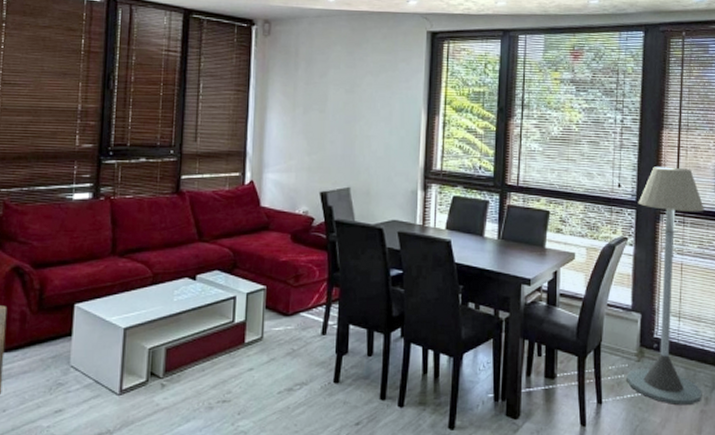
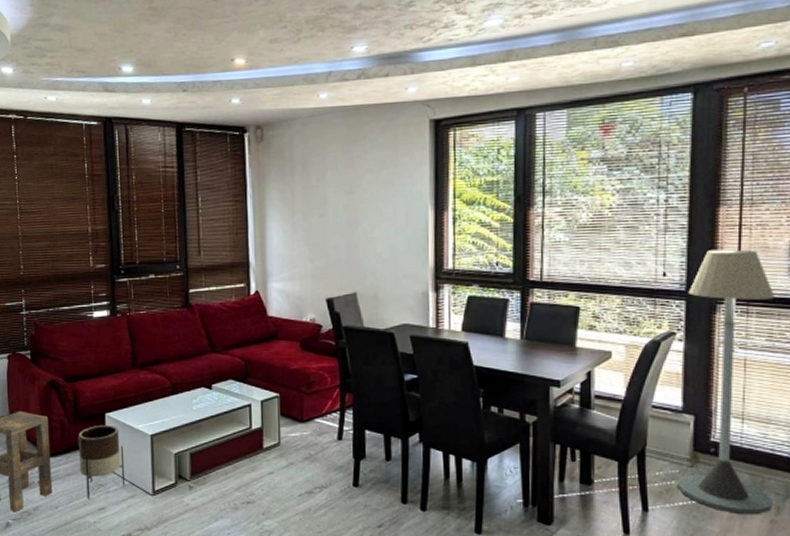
planter: none [37,316,92,400] -> present [77,424,125,499]

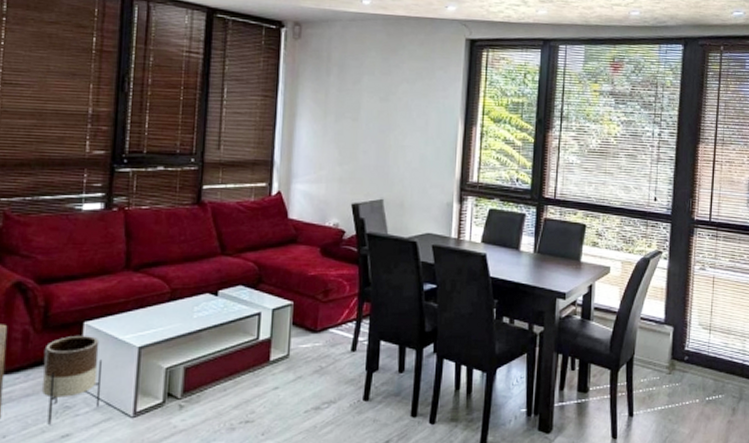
floor lamp: present [677,249,774,515] -> none [658,180,737,417]

